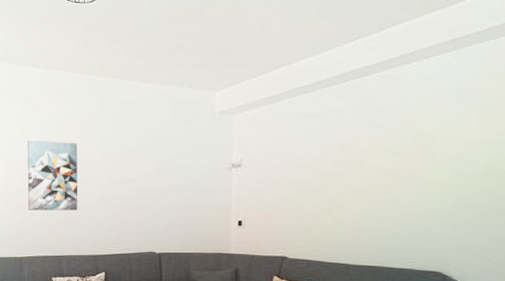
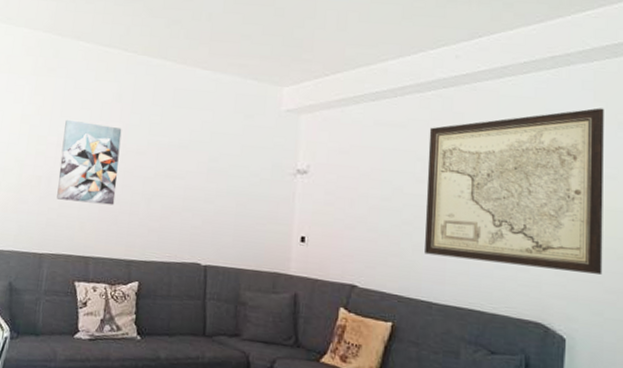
wall art: none [342,82,497,227] -> present [425,108,604,275]

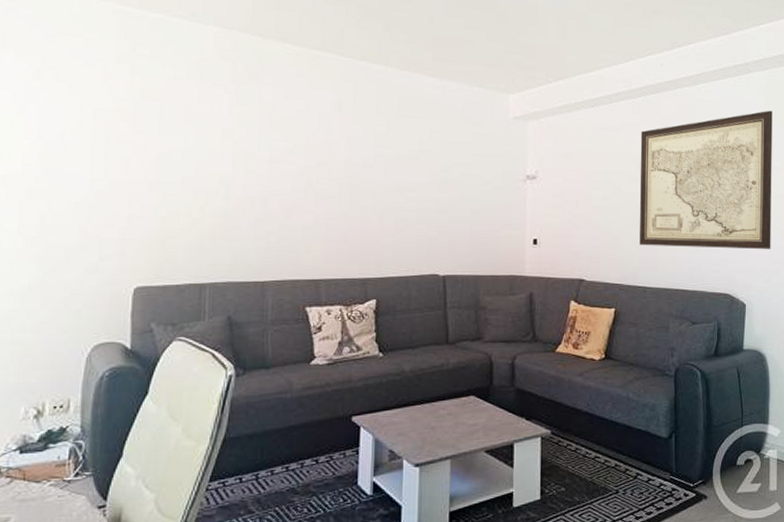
wall art: present [56,119,122,205] -> none [275,132,345,223]

